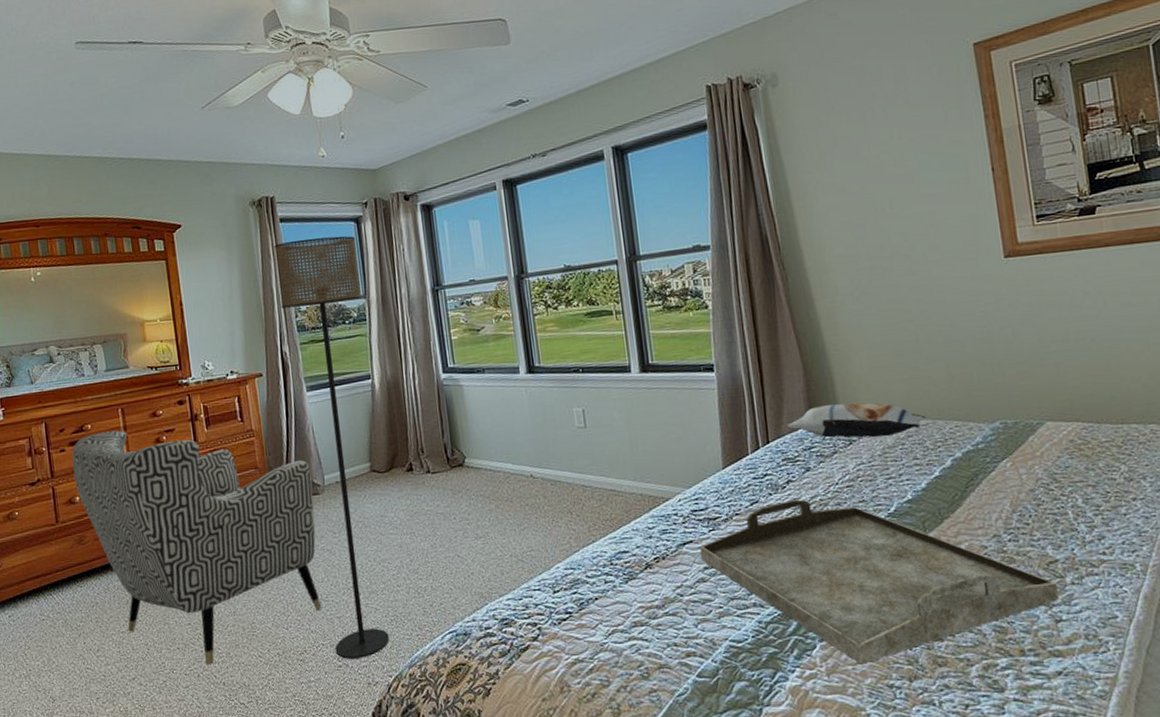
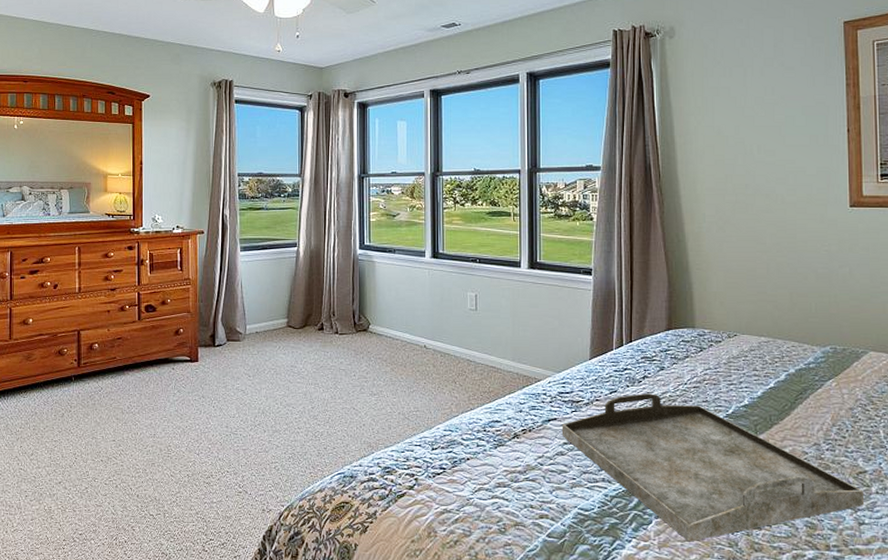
armchair: present [71,430,322,666] -> none [30,265,235,479]
floor lamp: present [274,236,389,659] -> none [227,120,298,487]
pillow: present [786,402,926,438] -> none [648,315,768,347]

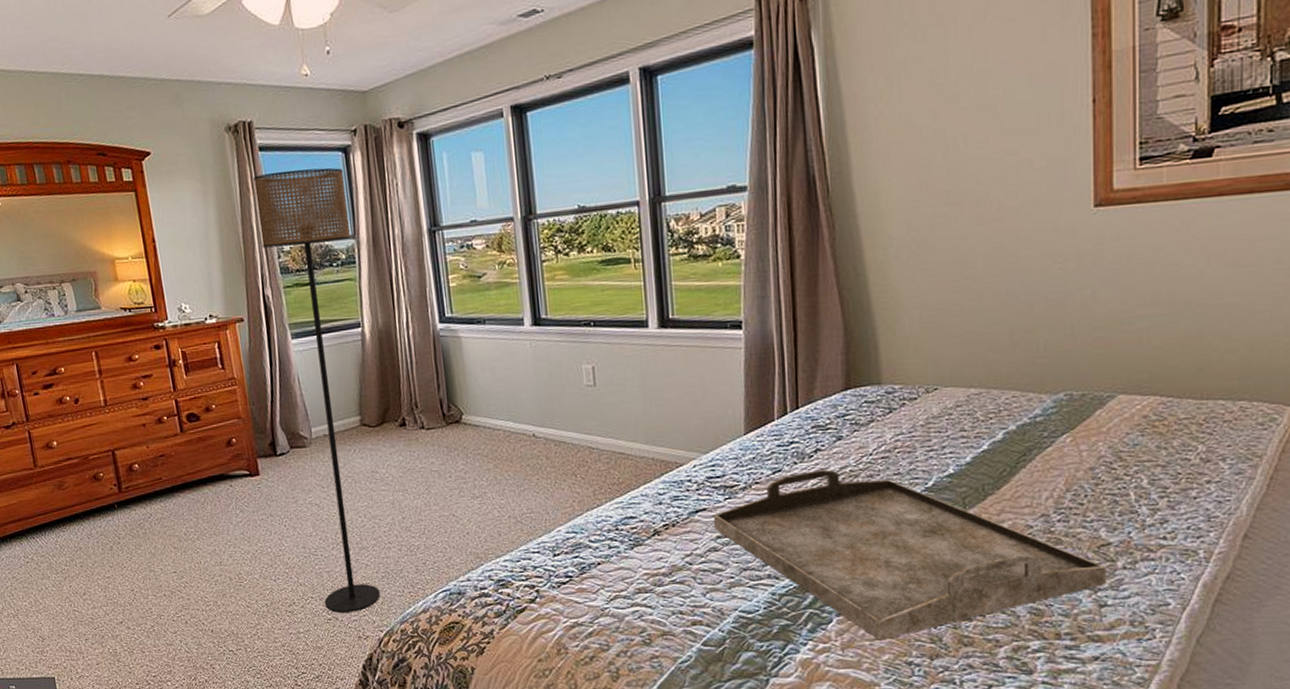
floor lamp: none [227,120,298,487] -> present [253,167,380,613]

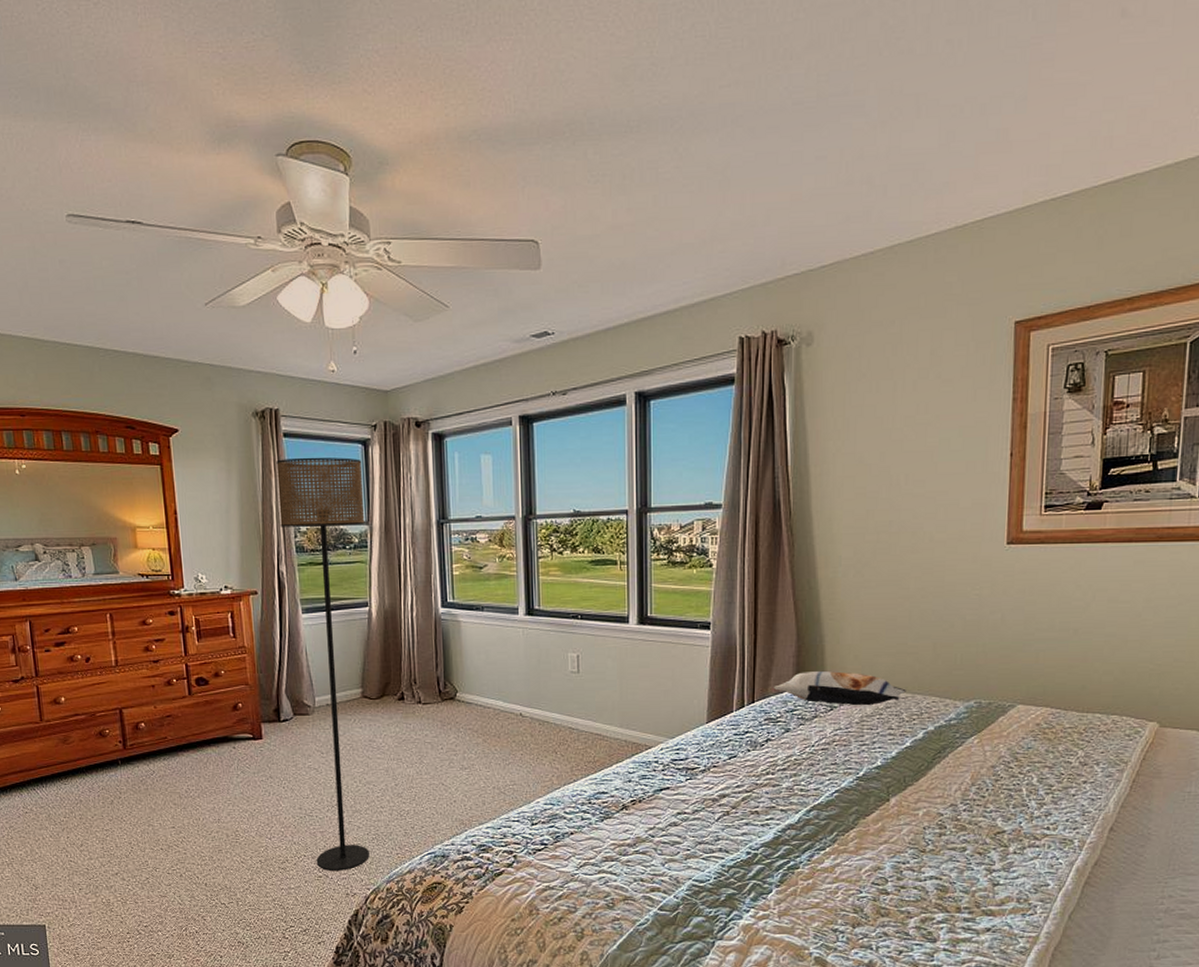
serving tray: present [713,469,1108,640] -> none [675,757,1001,910]
pillow: none [819,368,979,406] -> present [773,671,906,705]

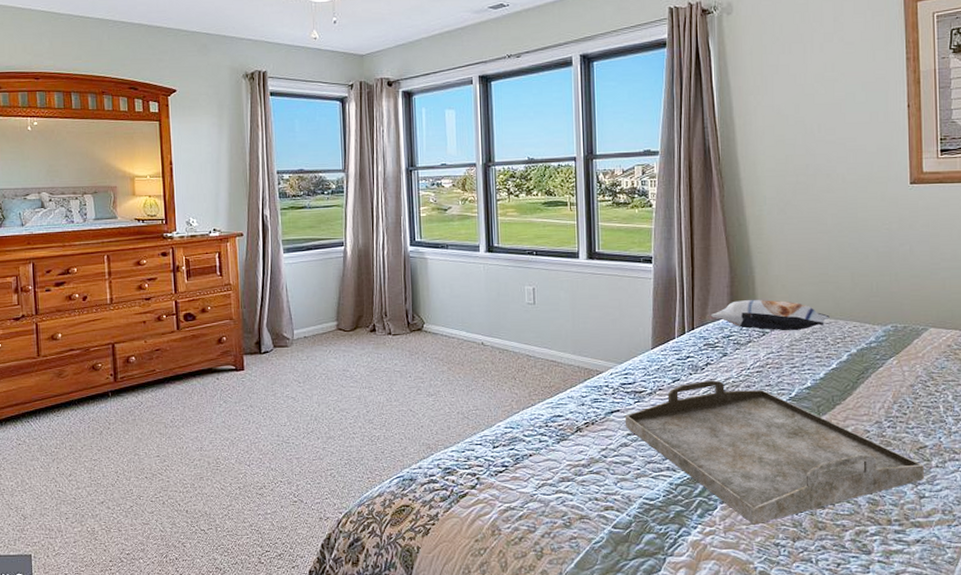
floor lamp: present [276,457,370,871] -> none [263,113,342,496]
serving tray: none [675,757,1001,910] -> present [624,380,925,525]

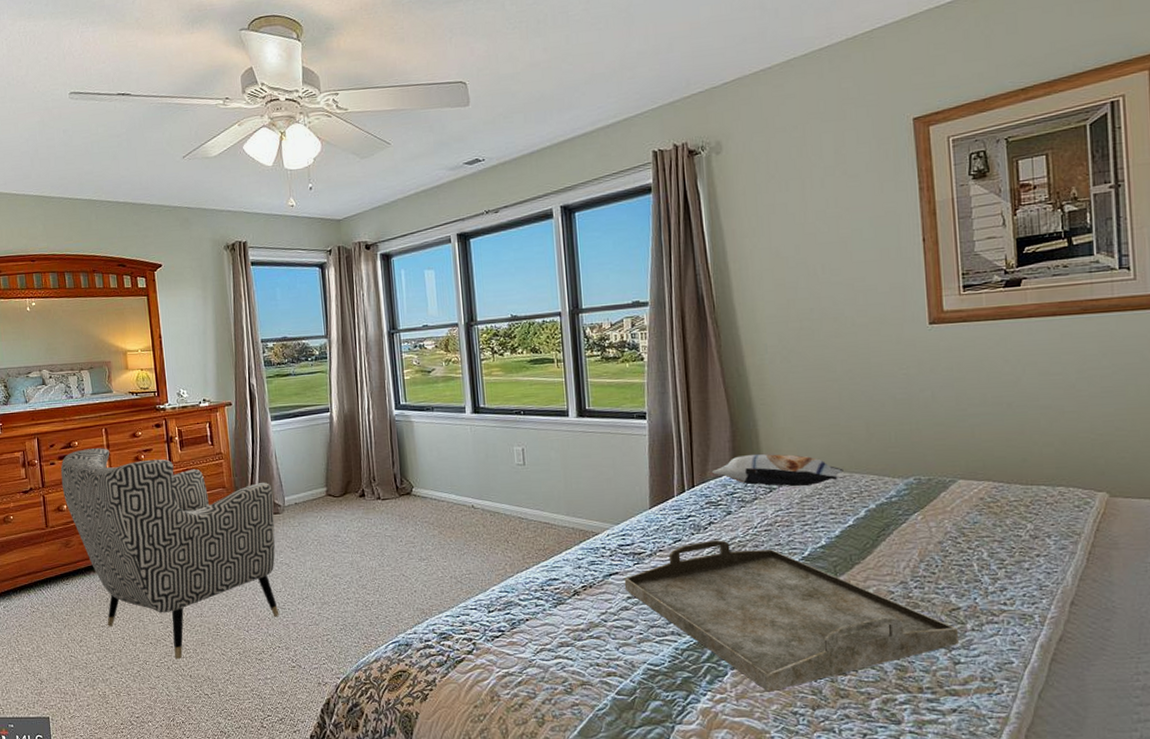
armchair: none [56,275,283,494] -> present [60,448,279,660]

